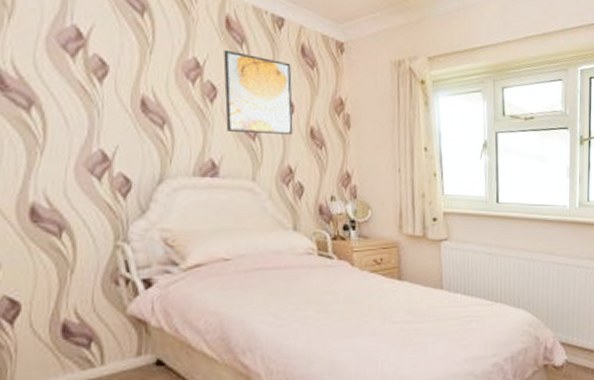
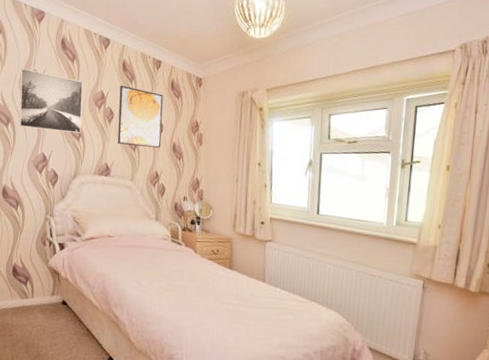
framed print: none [45,21,167,119] -> present [19,68,83,133]

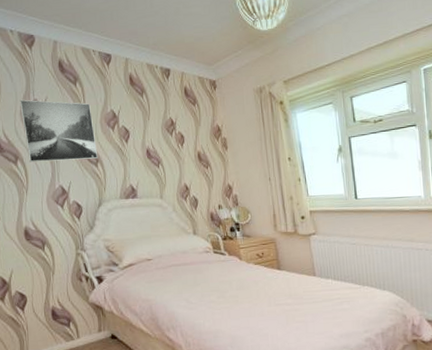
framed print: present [117,85,163,148] -> none [131,100,185,163]

